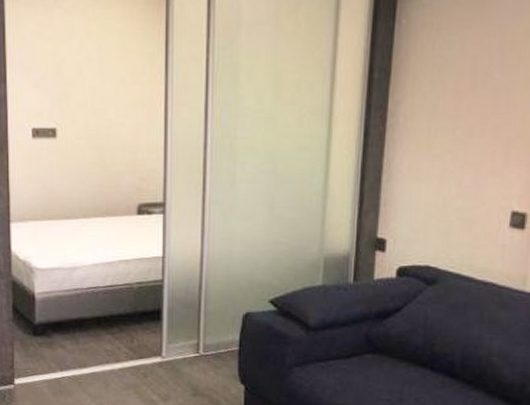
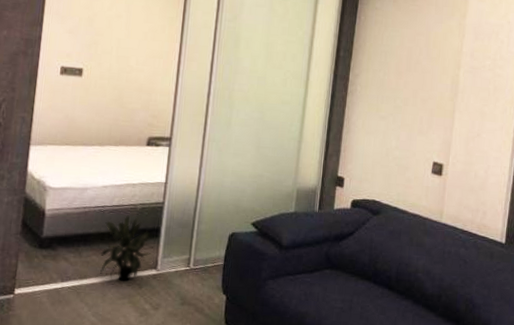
potted plant: none [99,296,157,370] -> present [100,215,154,281]

